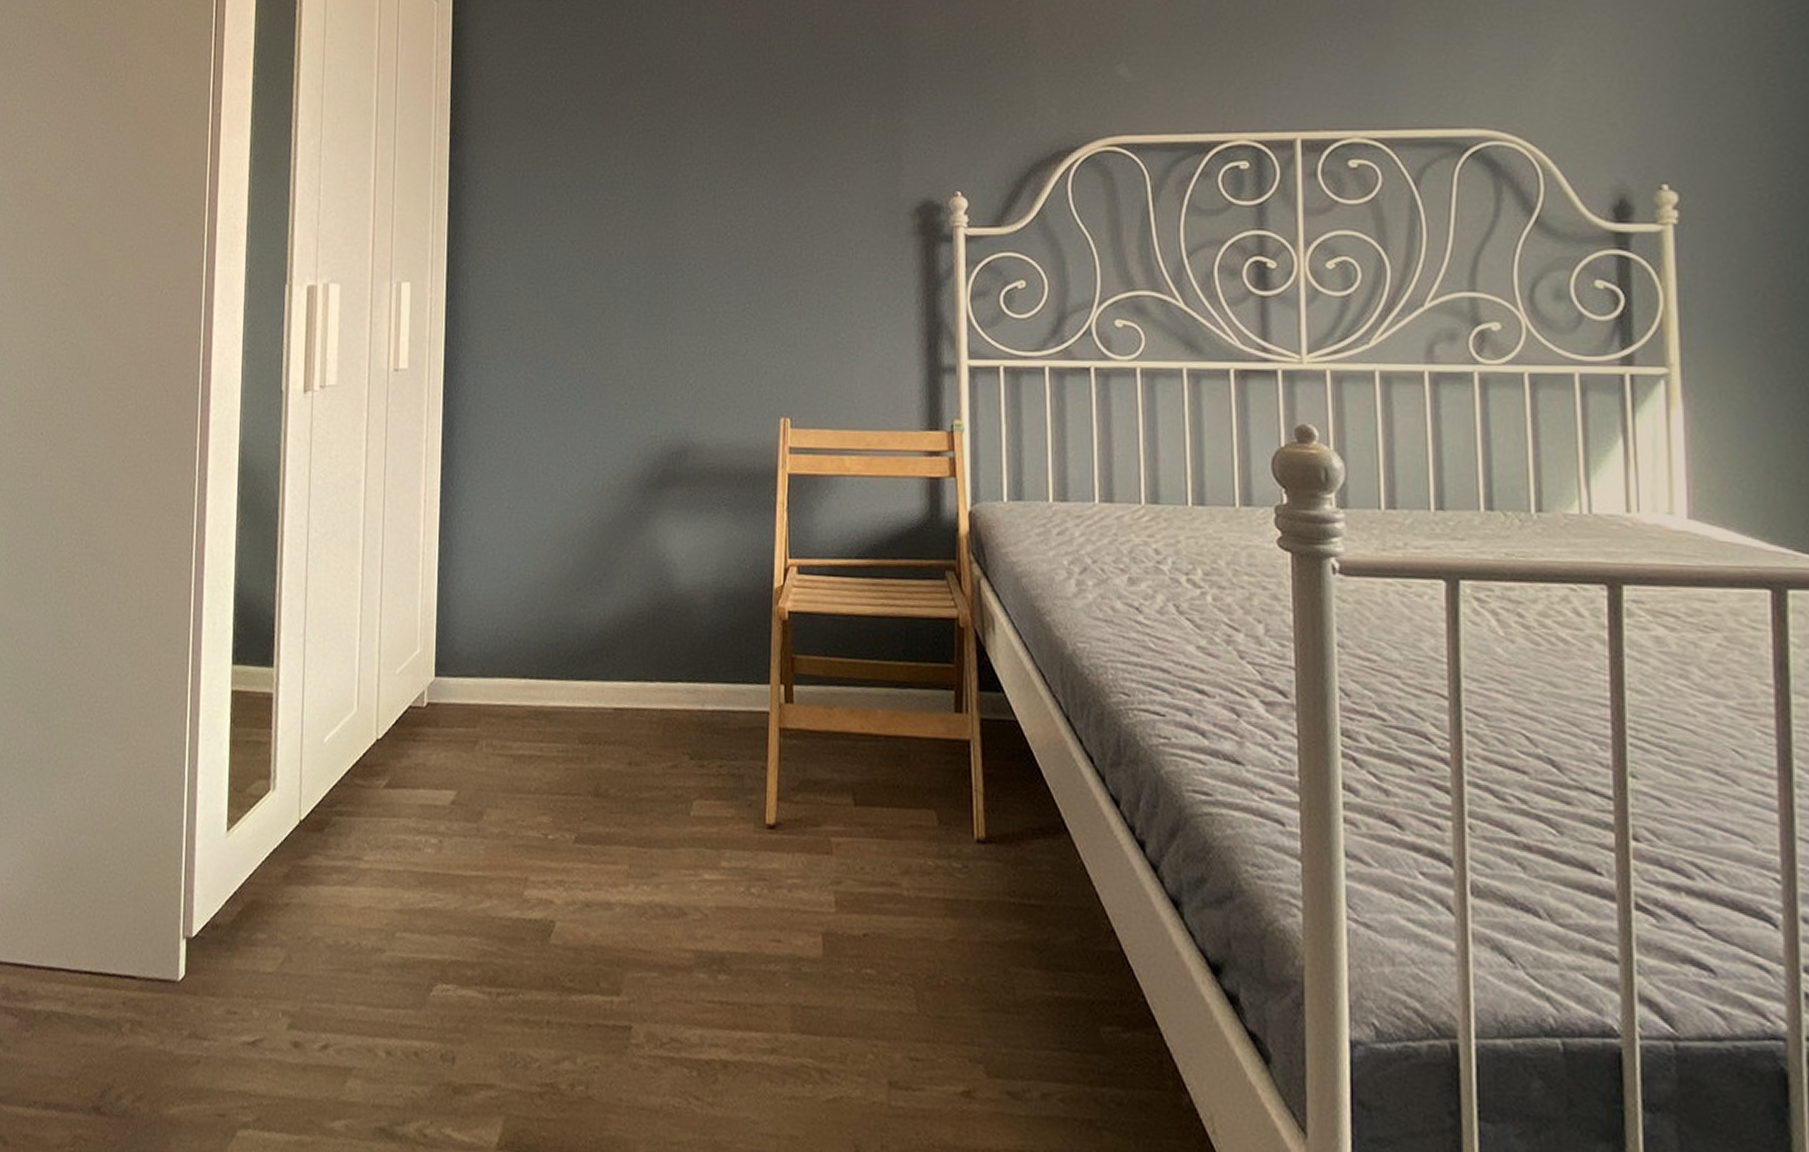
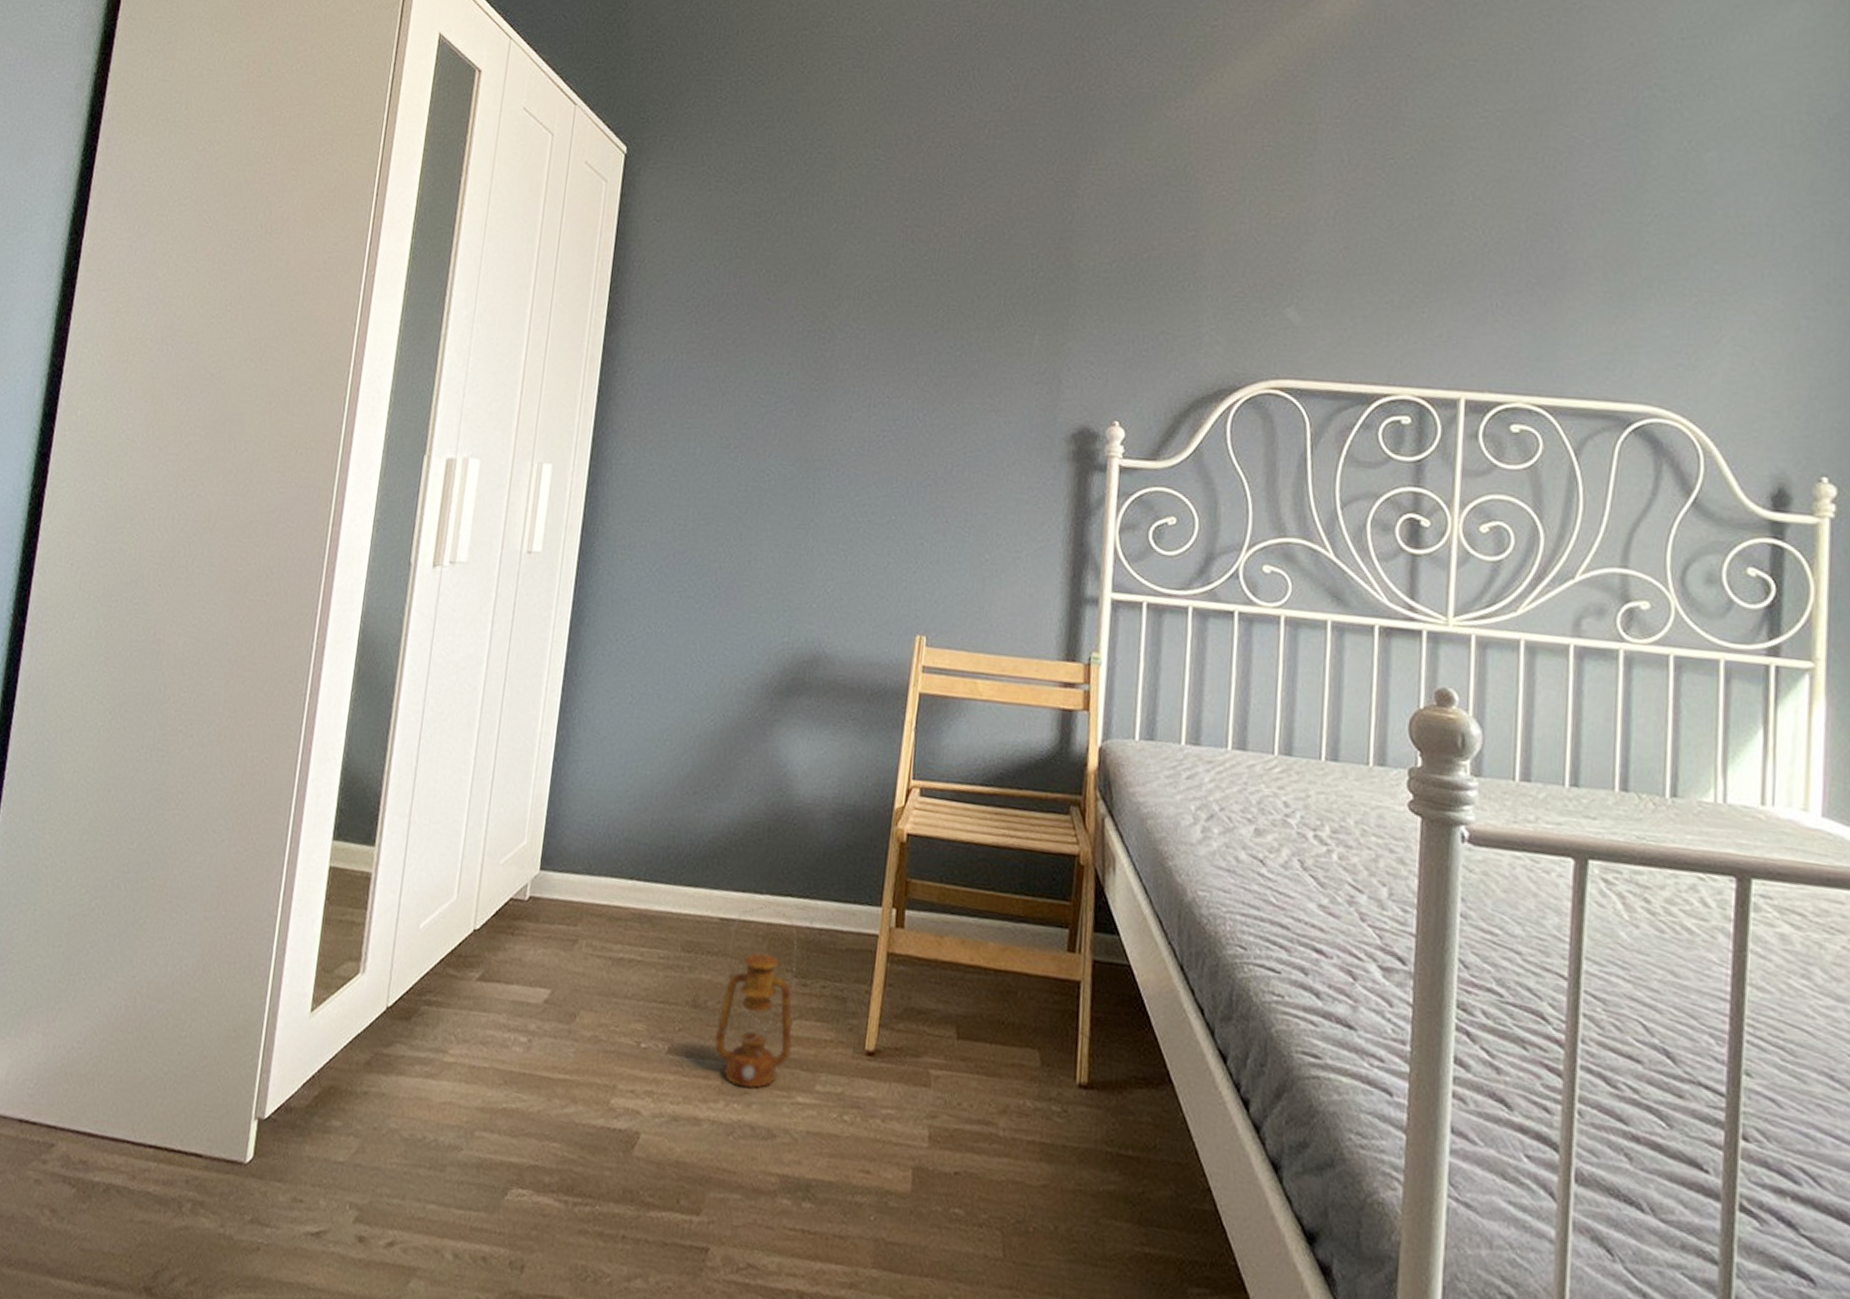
lantern: none [620,693,695,870] -> present [715,906,797,1089]

